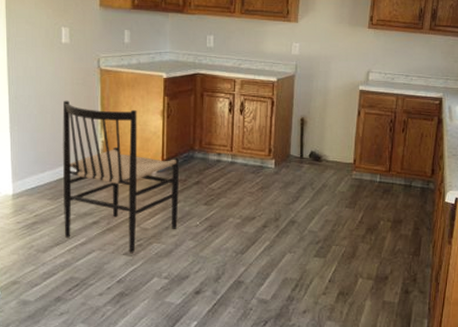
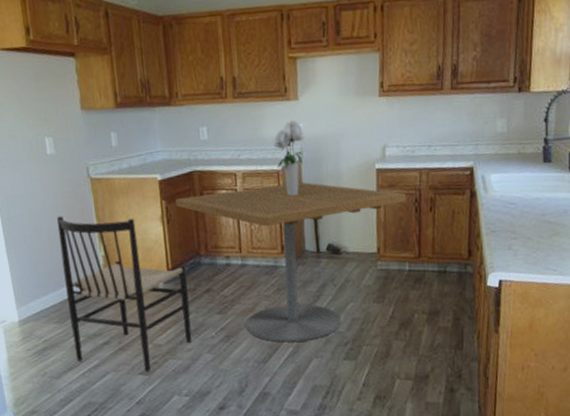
dining table: none [177,94,383,237] -> present [175,182,406,343]
bouquet: none [272,38,300,105] -> present [273,119,305,196]

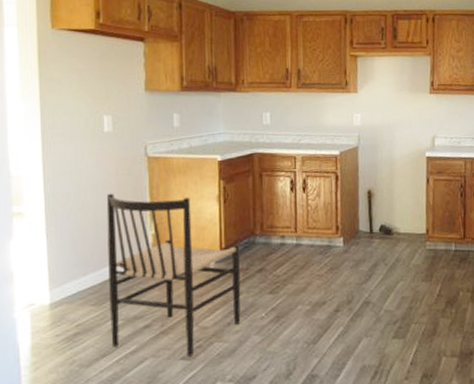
dining table: present [175,182,406,343] -> none [234,167,453,322]
bouquet: present [273,119,305,196] -> none [332,109,362,179]

